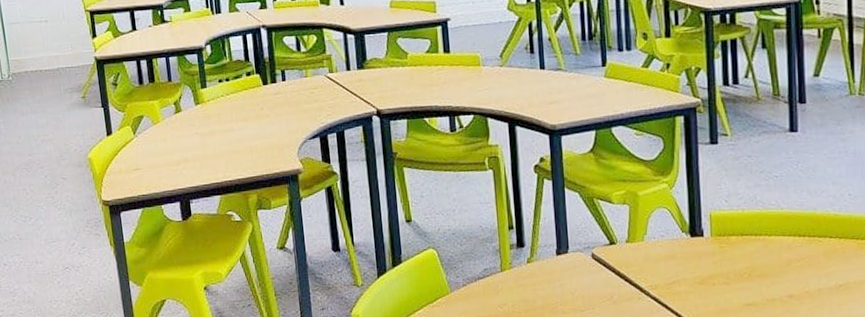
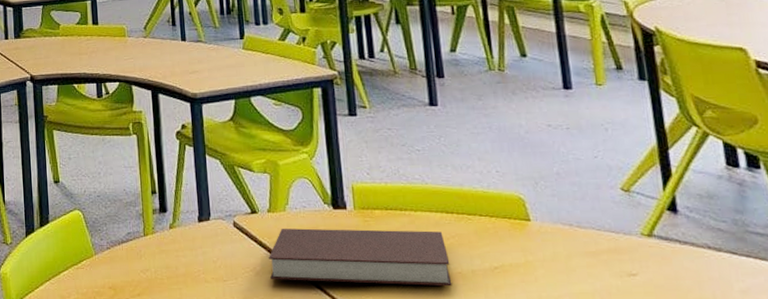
notebook: none [626,254,799,308] -> present [269,228,452,287]

